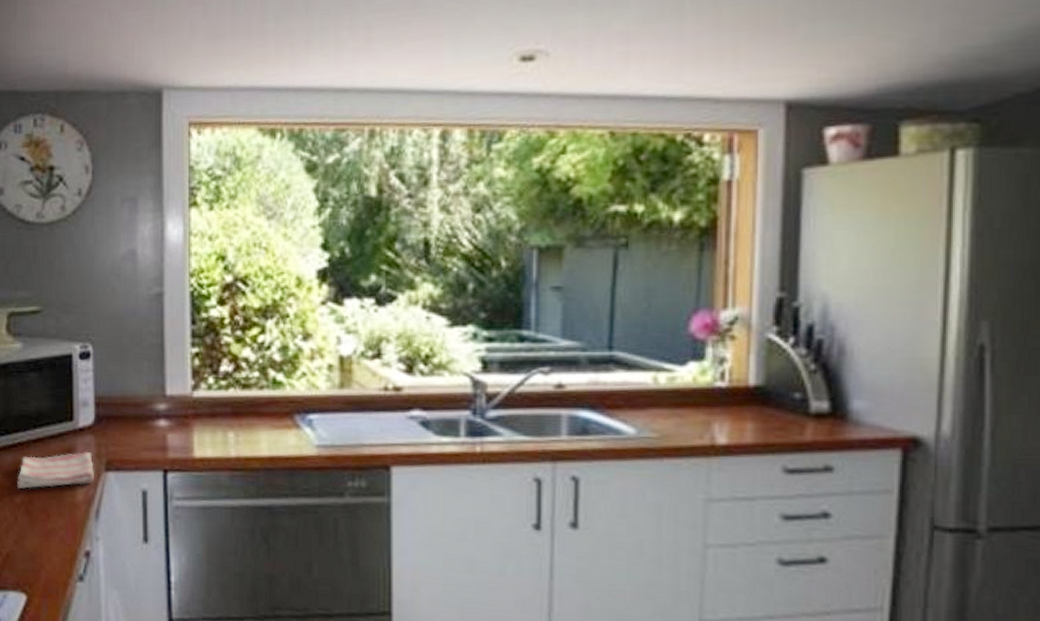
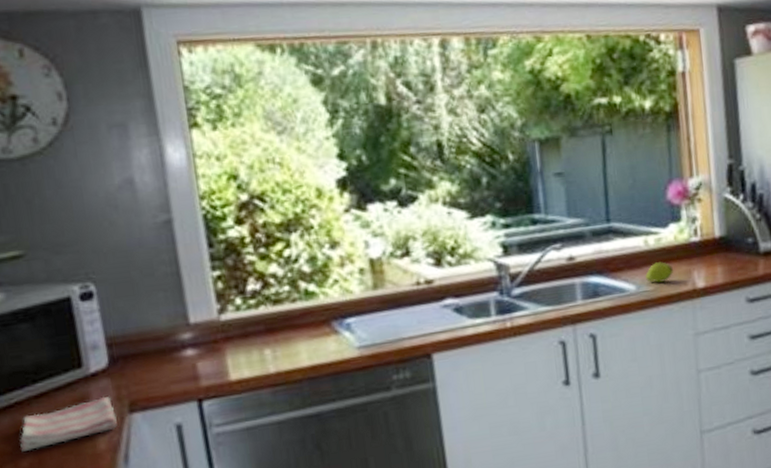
fruit: none [648,405,688,430] -> present [644,262,674,283]

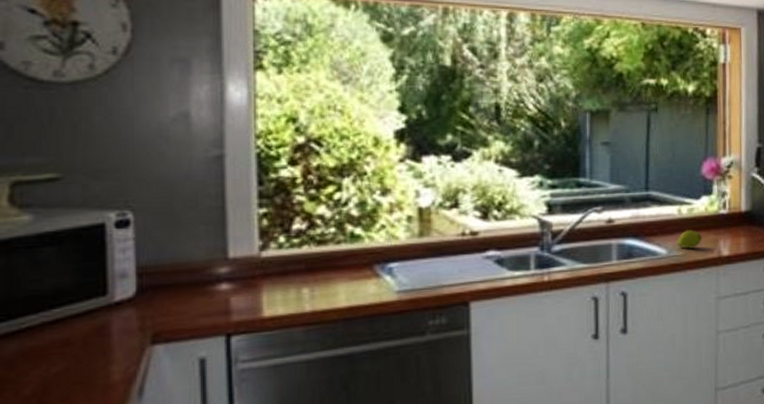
dish towel: present [20,396,117,452] -> none [25,326,136,379]

